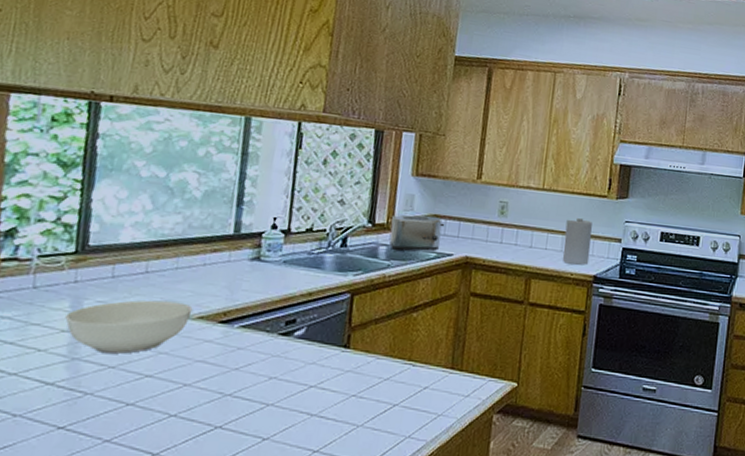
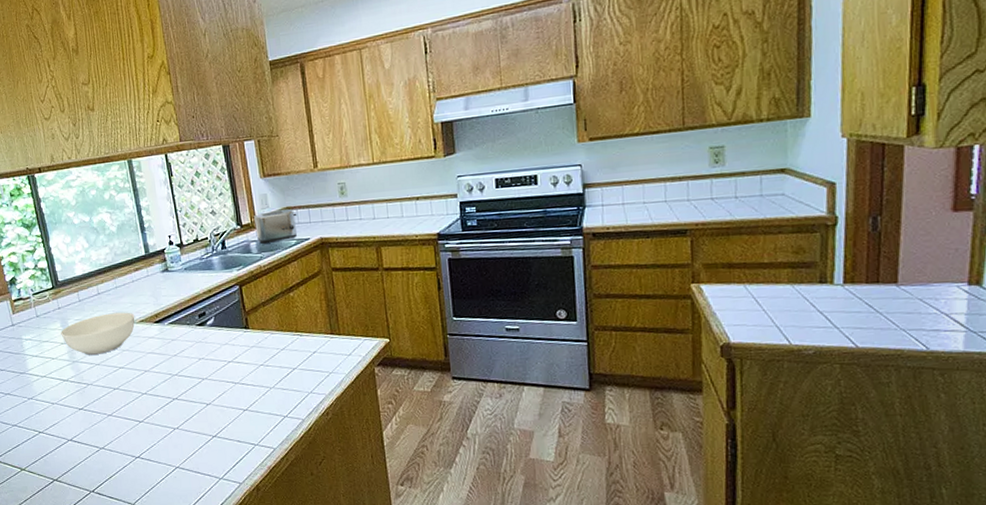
paper towel holder: present [562,218,592,265] -> none [401,183,431,227]

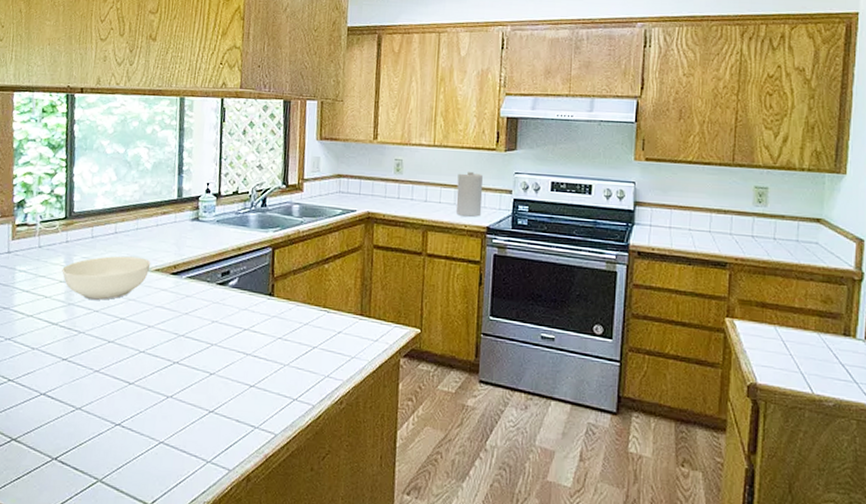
toaster: present [254,208,298,244] -> none [301,175,348,209]
paper towel holder: none [401,183,431,227] -> present [455,172,483,217]

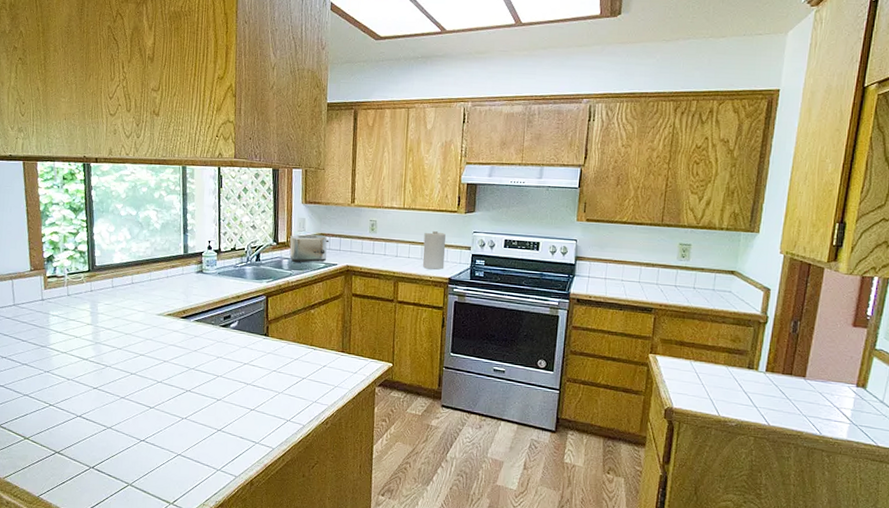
bowl: present [62,256,151,300] -> none [88,302,164,340]
toaster: none [301,175,348,209] -> present [290,234,330,263]

